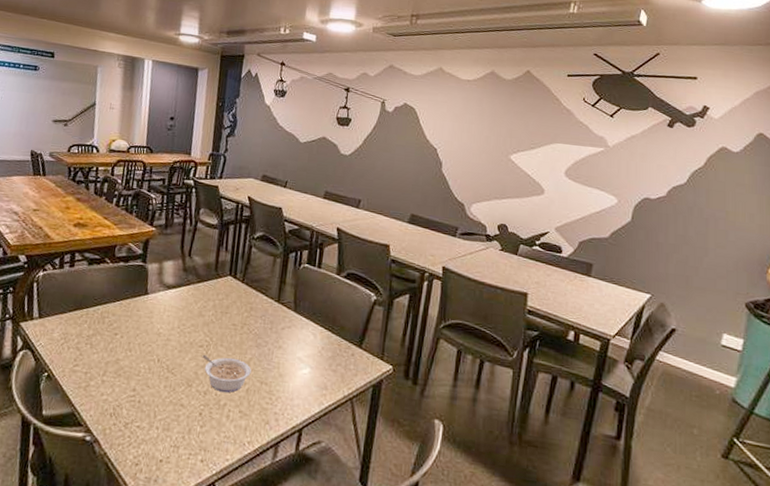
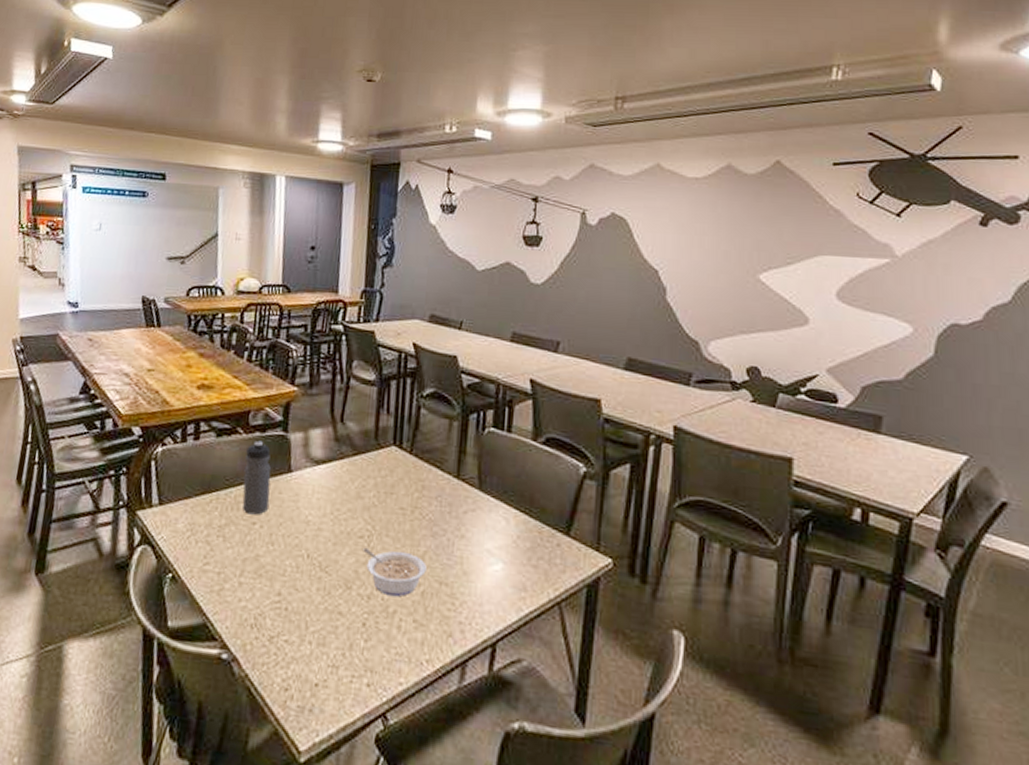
water bottle: none [107,270,132,328] -> present [242,442,271,515]

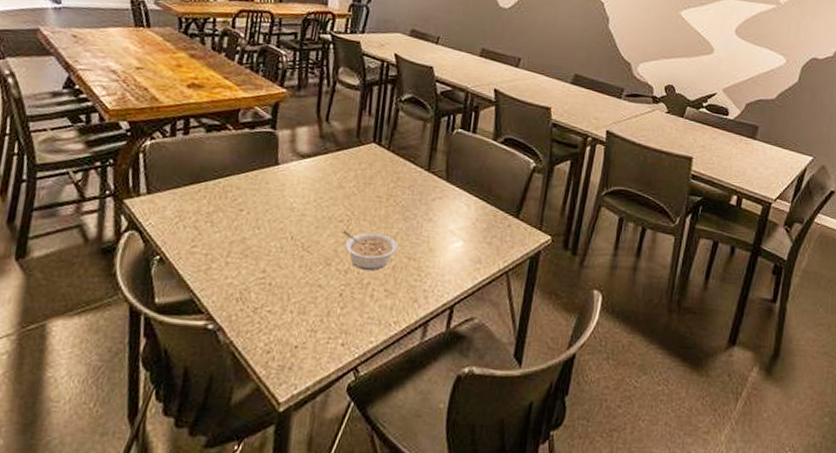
water bottle: present [242,442,271,515] -> none [230,137,259,203]

